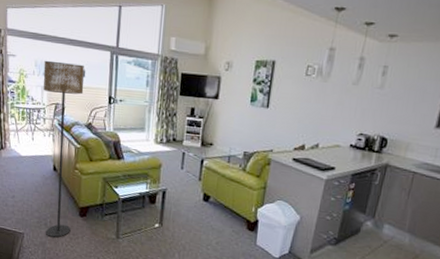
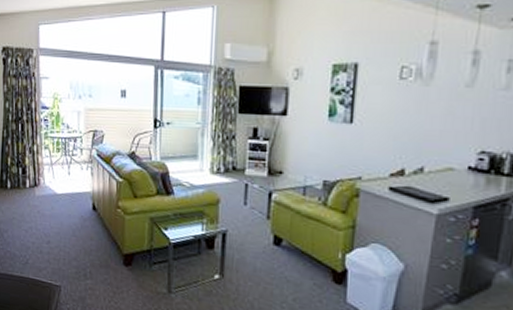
floor lamp: present [43,60,84,238] -> none [79,81,125,292]

